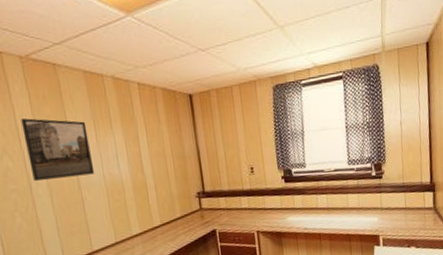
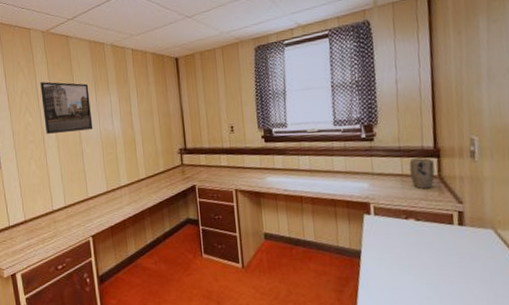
plant pot: none [411,192,431,220] -> present [409,158,435,189]

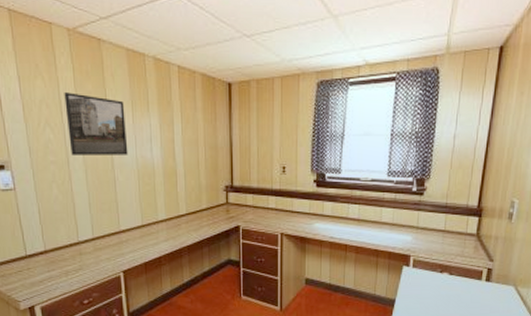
plant pot: present [409,158,435,189] -> none [452,216,475,246]

